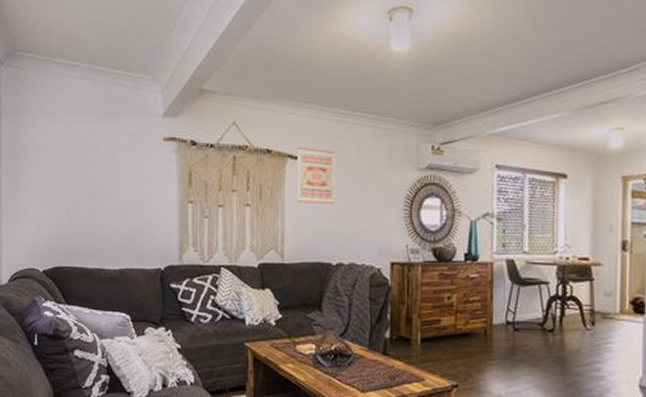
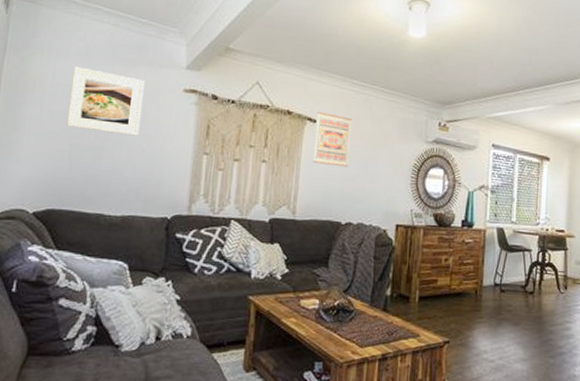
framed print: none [61,126,126,190] -> present [66,66,145,136]

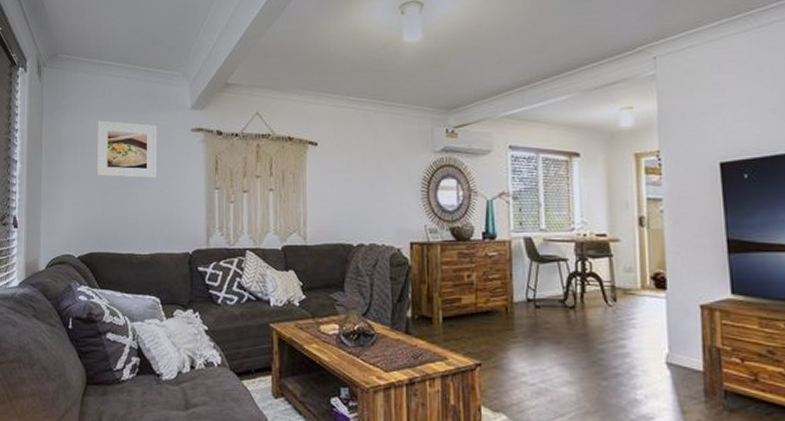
wall art: present [313,111,352,167] -> none [318,133,354,188]

